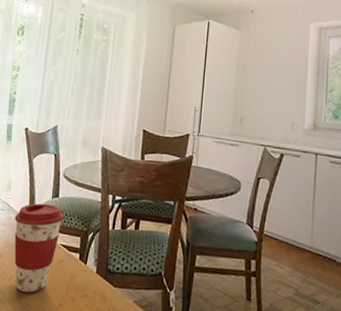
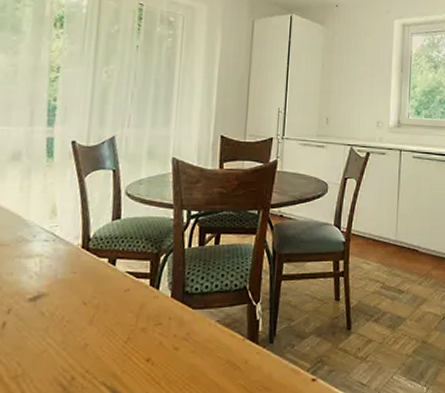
coffee cup: present [14,203,64,293] -> none [63,227,128,332]

